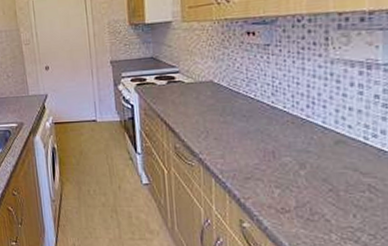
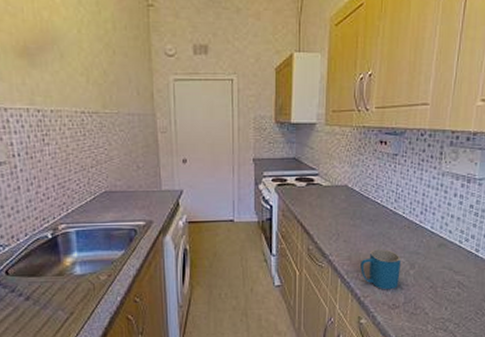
mug: none [236,147,288,192] -> present [360,249,401,290]

